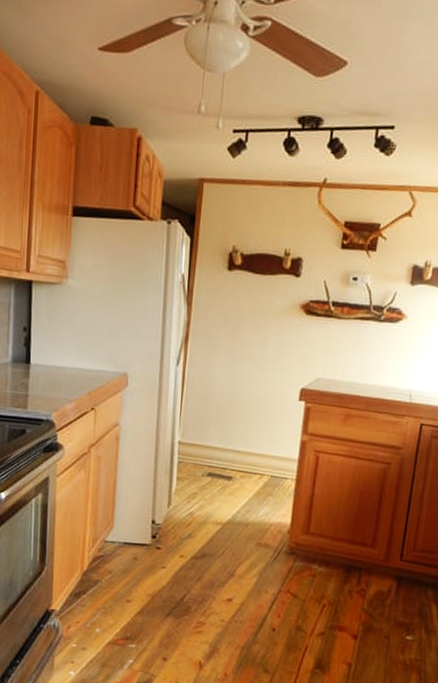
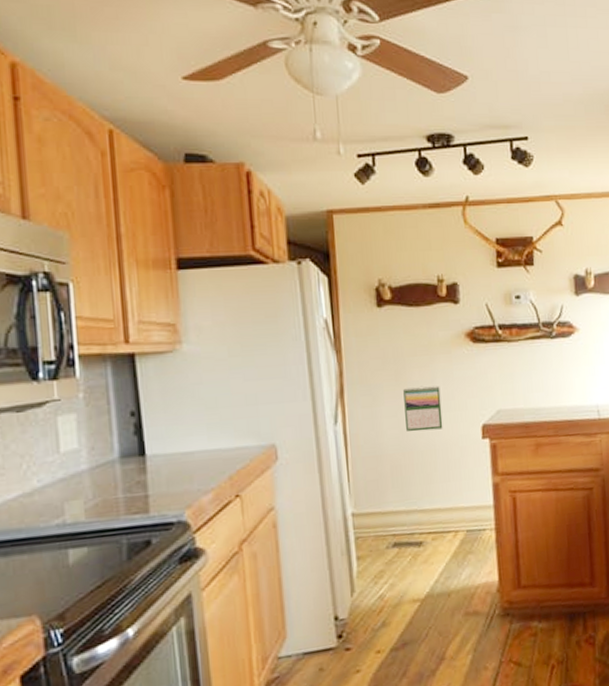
calendar: none [235,345,270,386] -> present [403,386,443,432]

